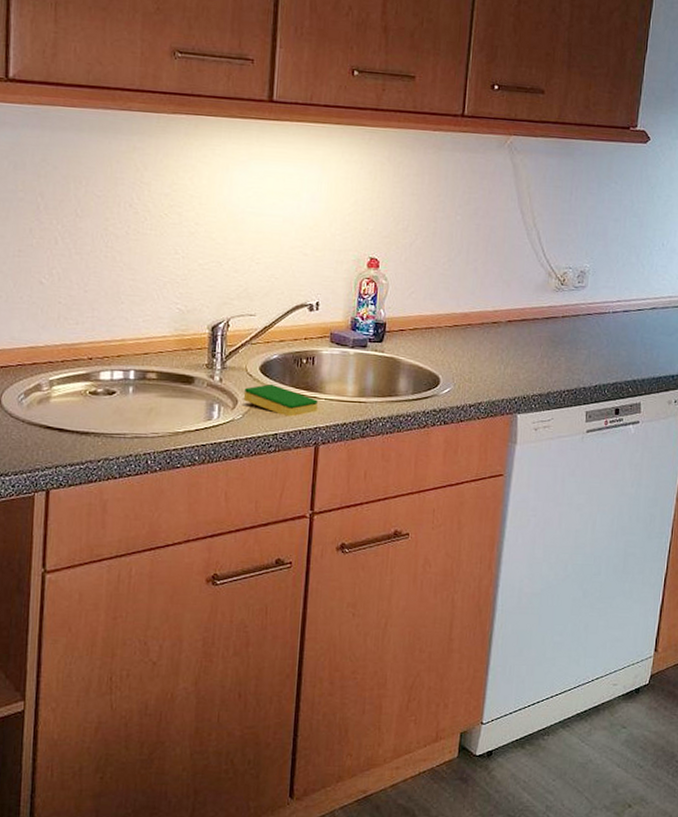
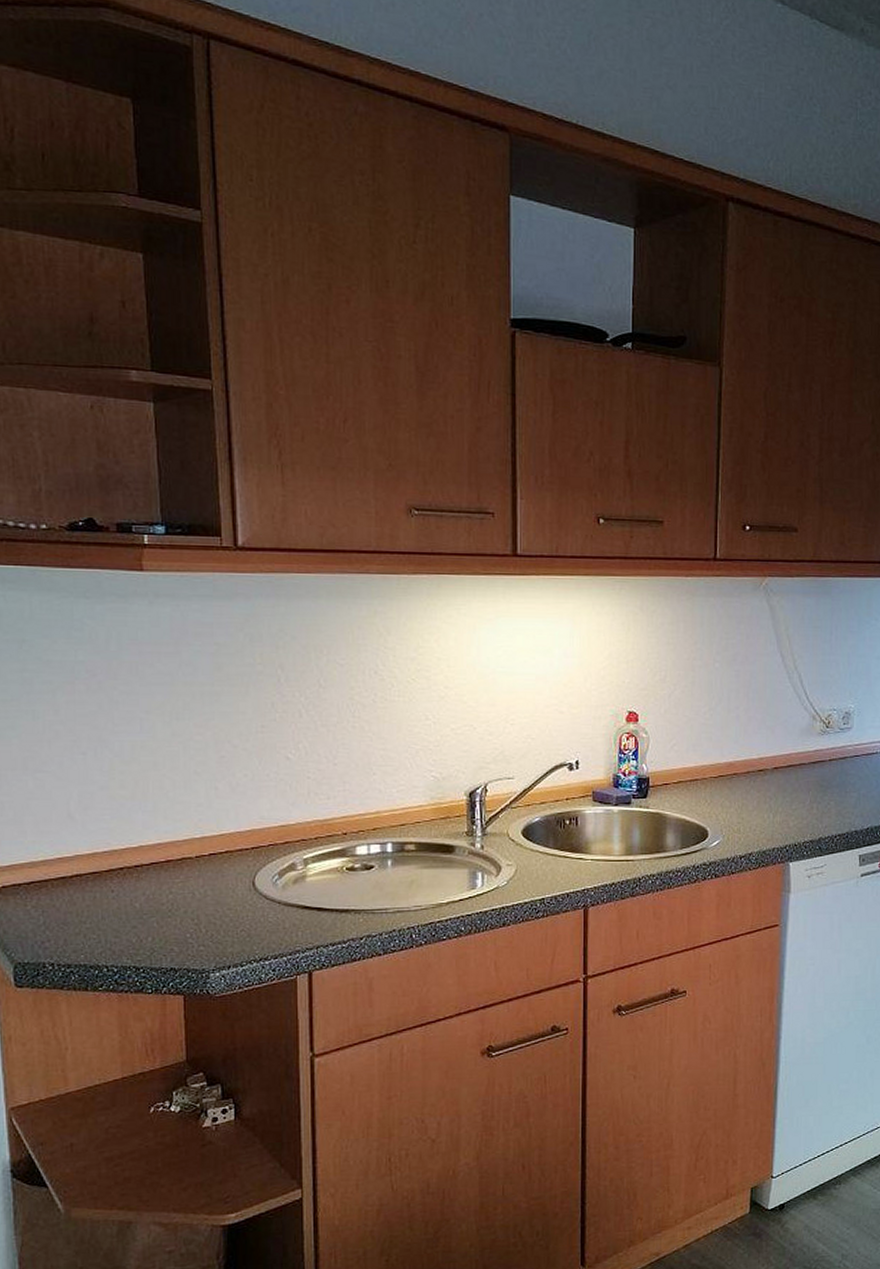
dish sponge: present [243,383,318,417] -> none [507,847,584,880]

